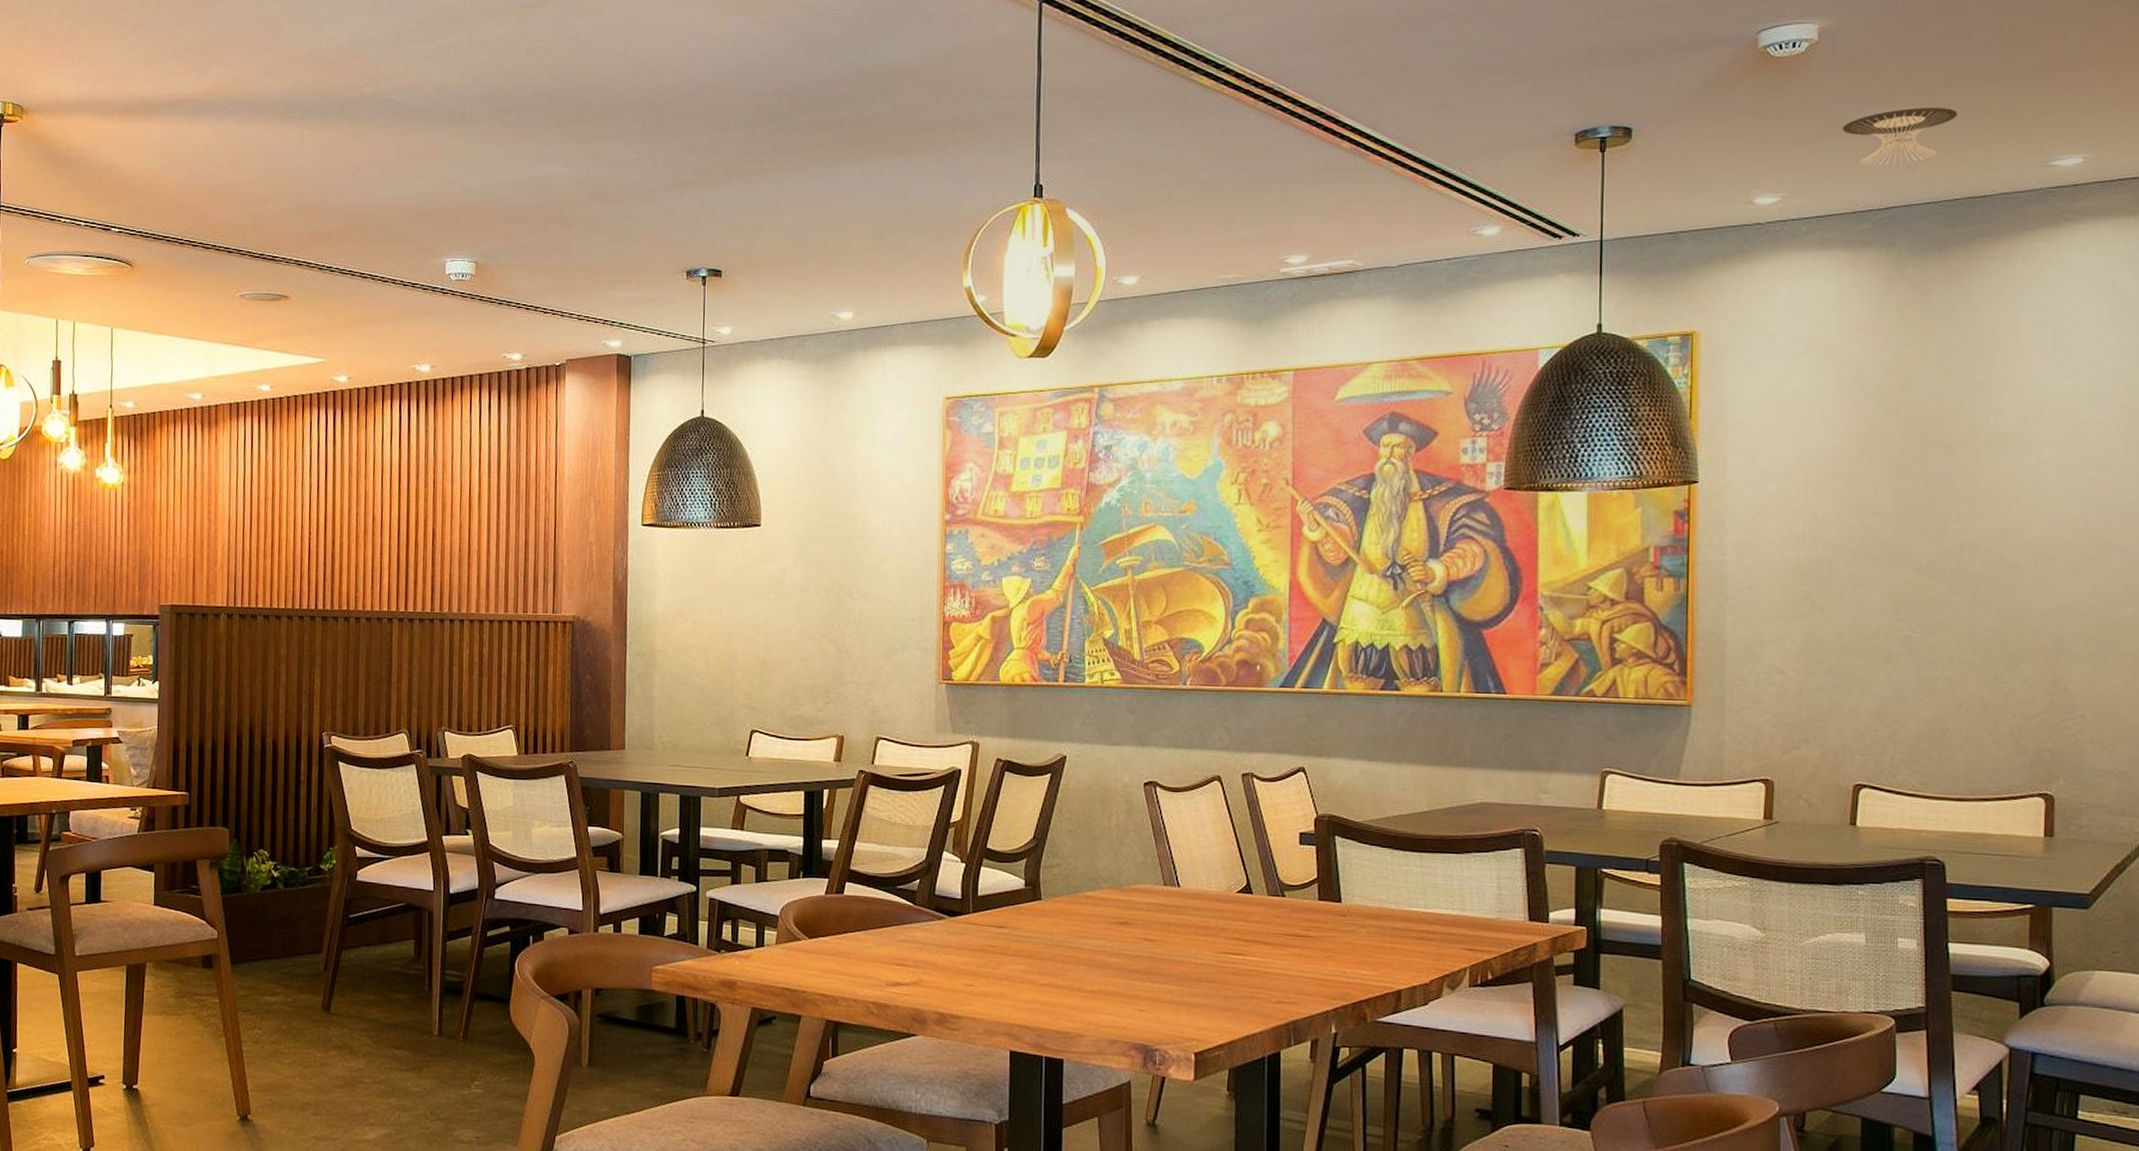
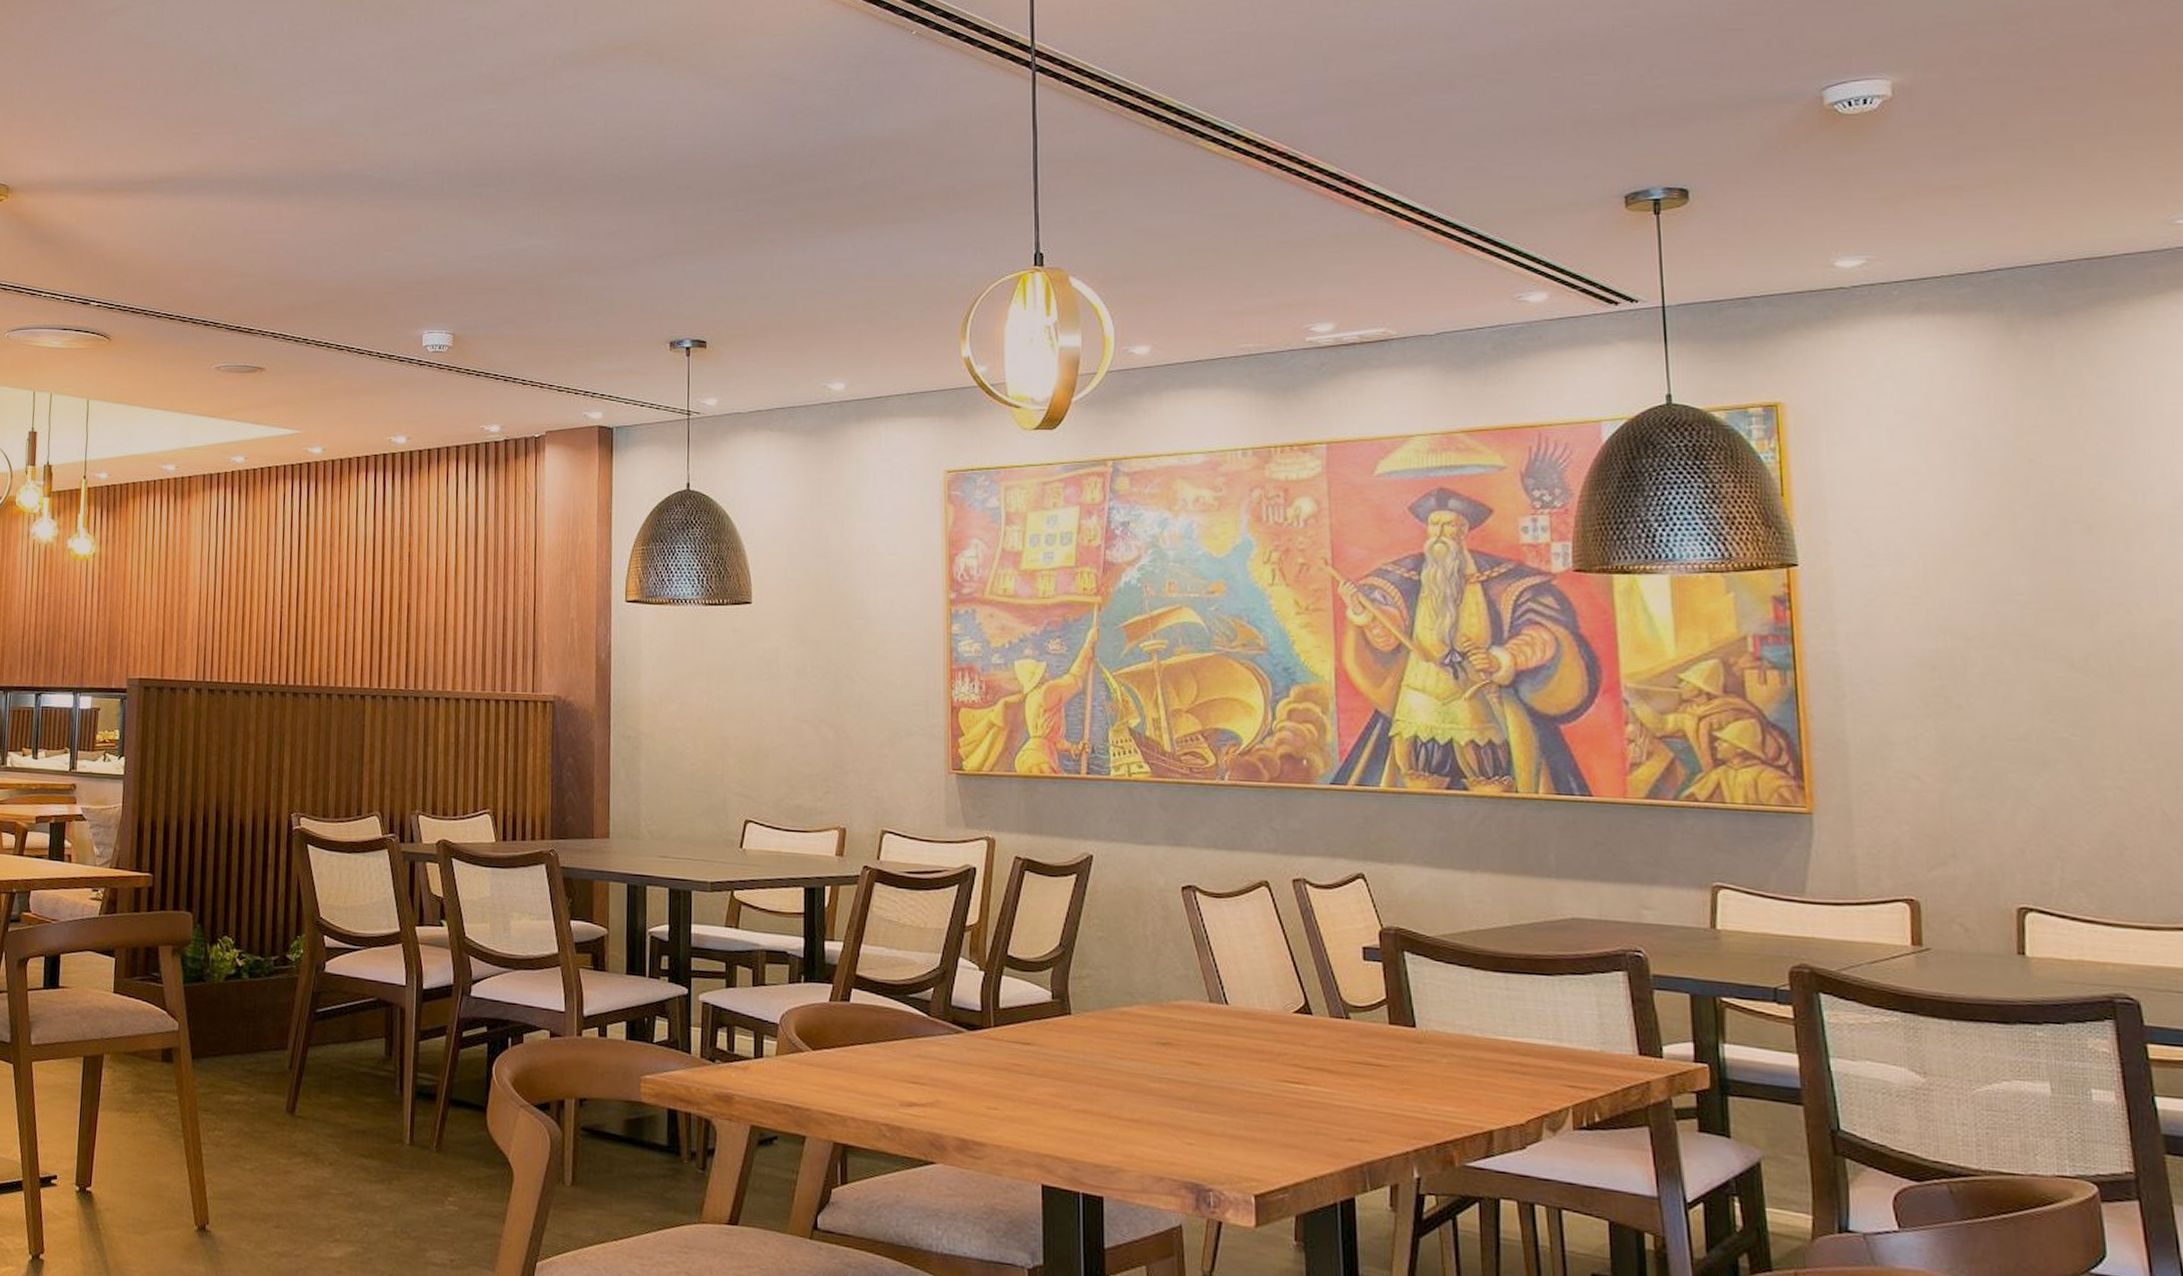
recessed light: present [1842,107,1957,167] -> none [1928,163,2062,227]

